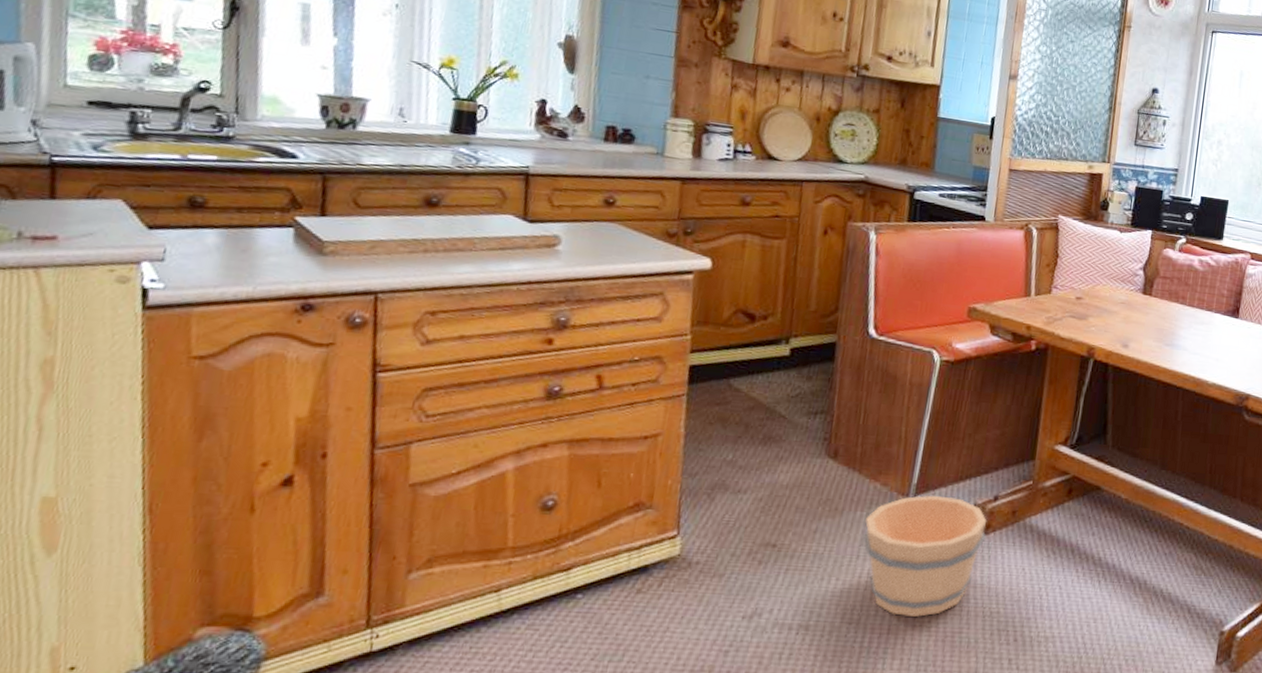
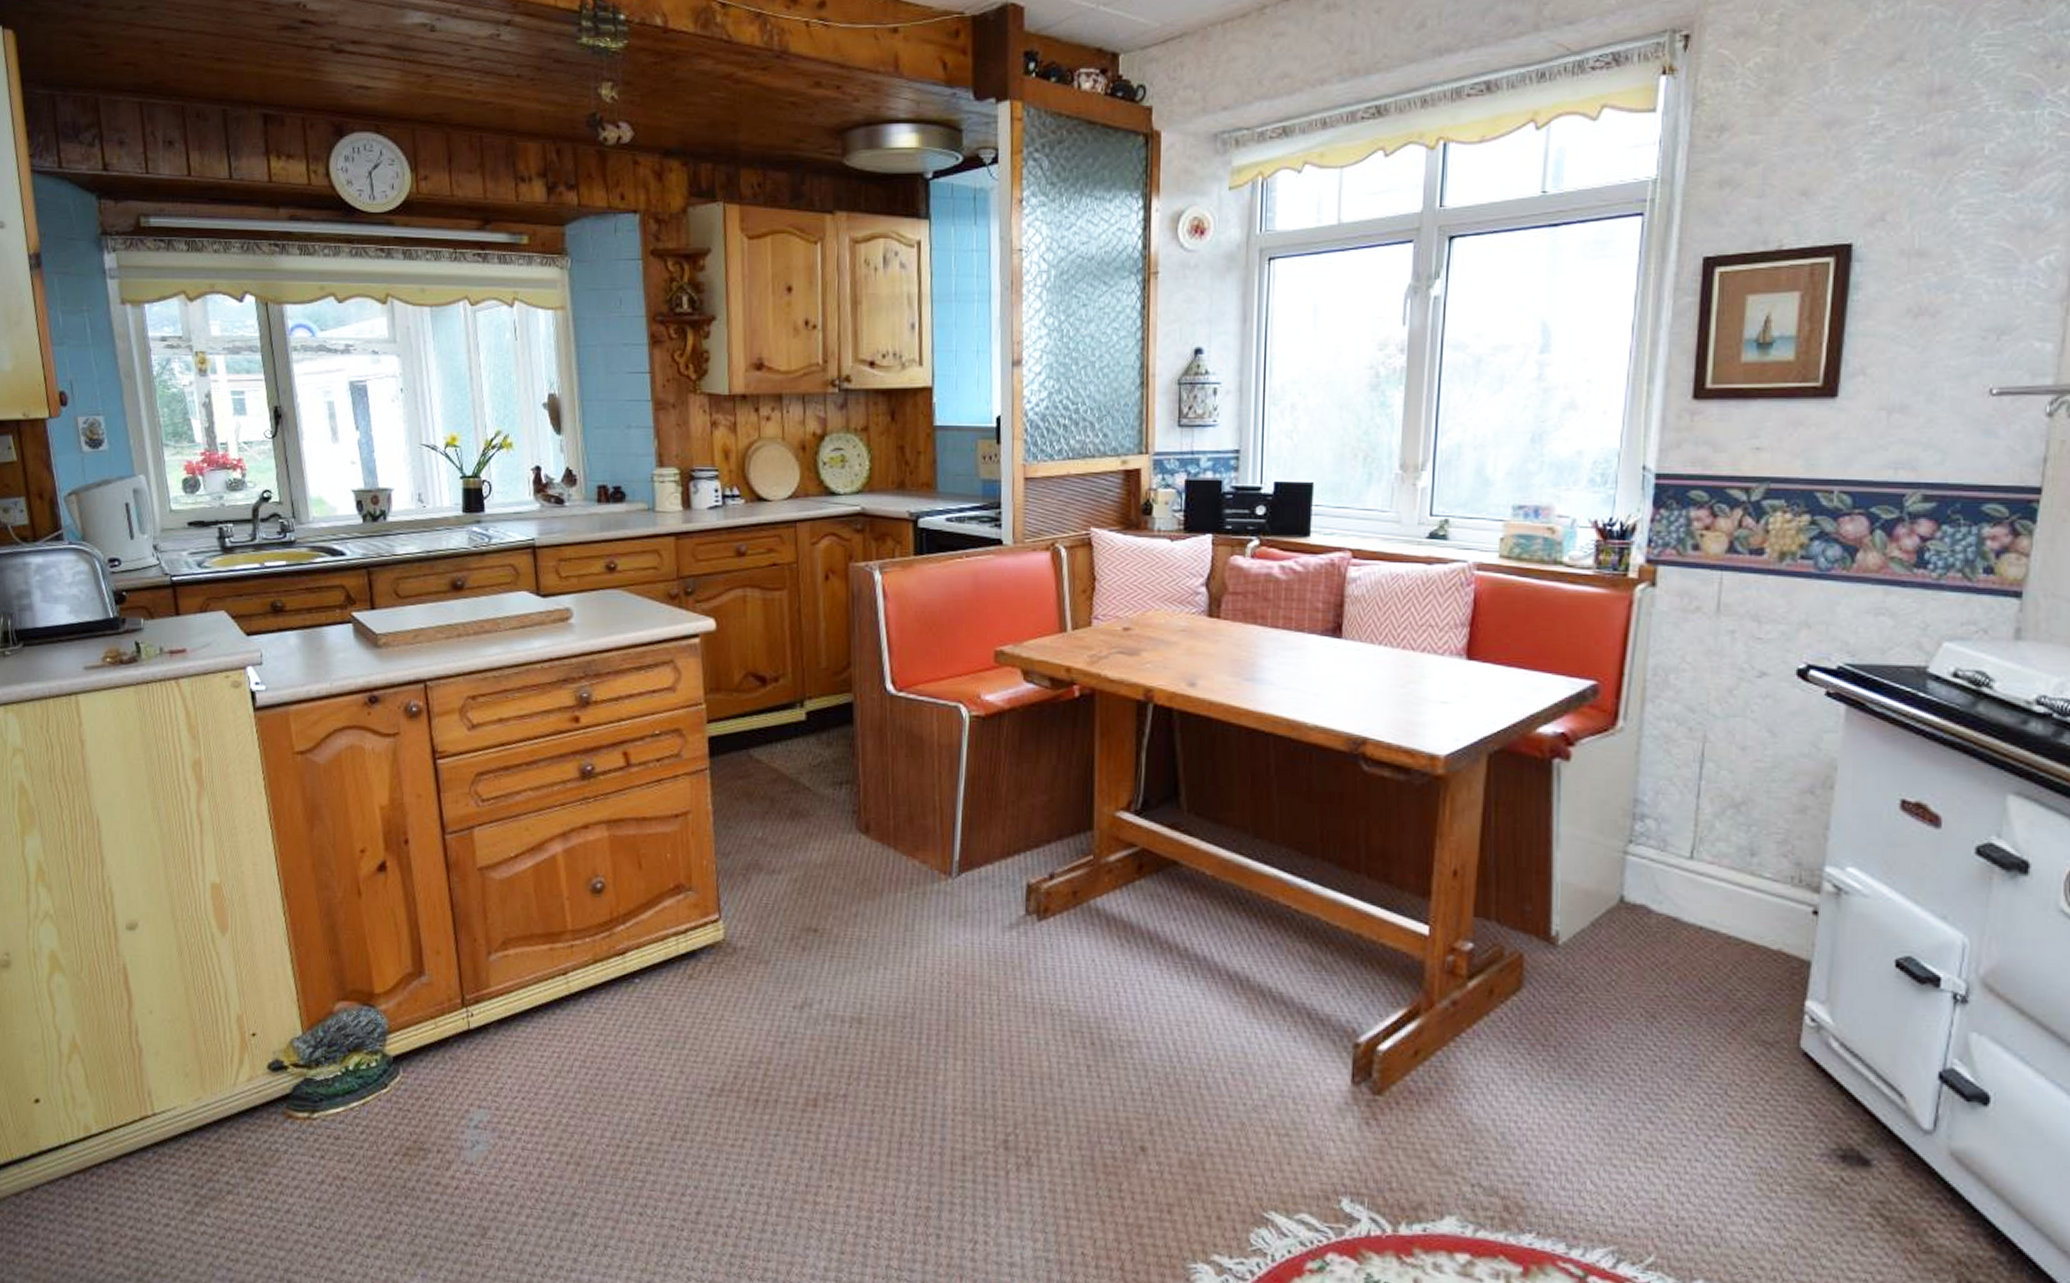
bucket: present [863,495,987,617] -> none [907,873,1045,1013]

